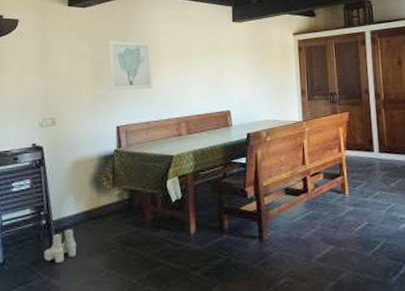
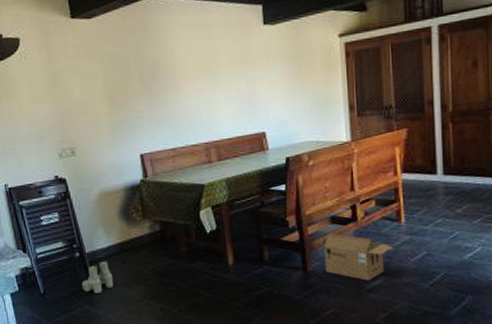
wall art: present [108,40,153,91] -> none [121,55,176,115]
cardboard box: none [271,204,340,250] -> present [316,234,394,281]

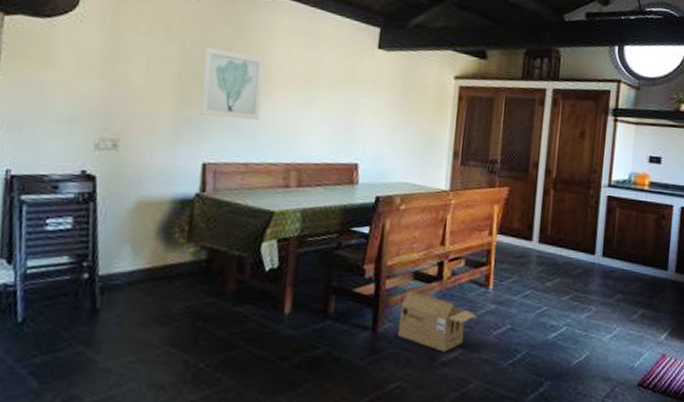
boots: present [81,261,114,294] -> none [80,288,129,332]
wall art: none [121,55,176,115] -> present [199,46,265,120]

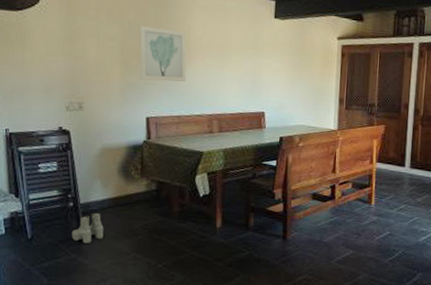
boots: none [80,288,129,332] -> present [71,213,104,243]
cardboard box: present [391,291,477,352] -> none [296,208,363,253]

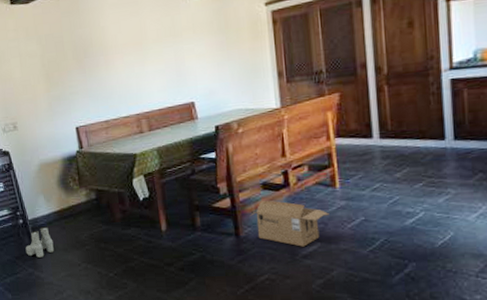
wall art: present [139,25,186,82] -> none [56,33,108,91]
cardboard box: none [296,208,363,253] -> present [248,200,329,247]

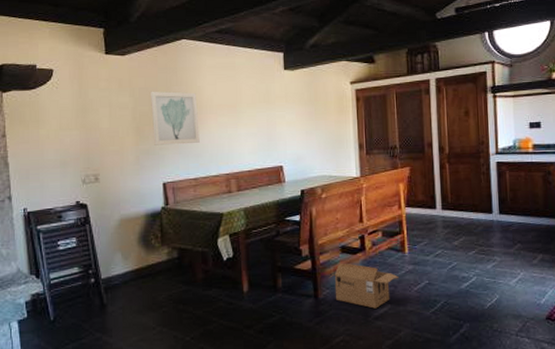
boots: present [25,227,54,258] -> none [94,287,127,321]
wall art: none [56,33,108,91] -> present [151,91,200,145]

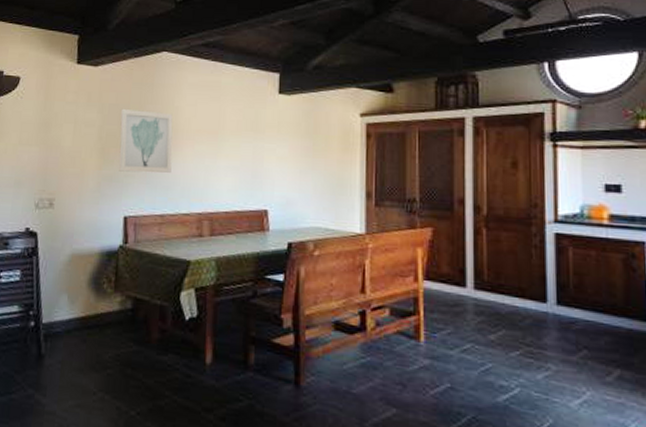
cardboard box: present [327,263,399,309] -> none [313,343,410,412]

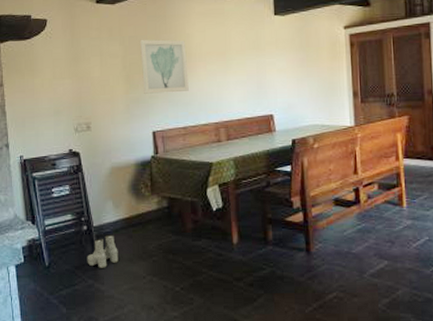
boots: none [29,336,68,376] -> present [87,235,118,268]

